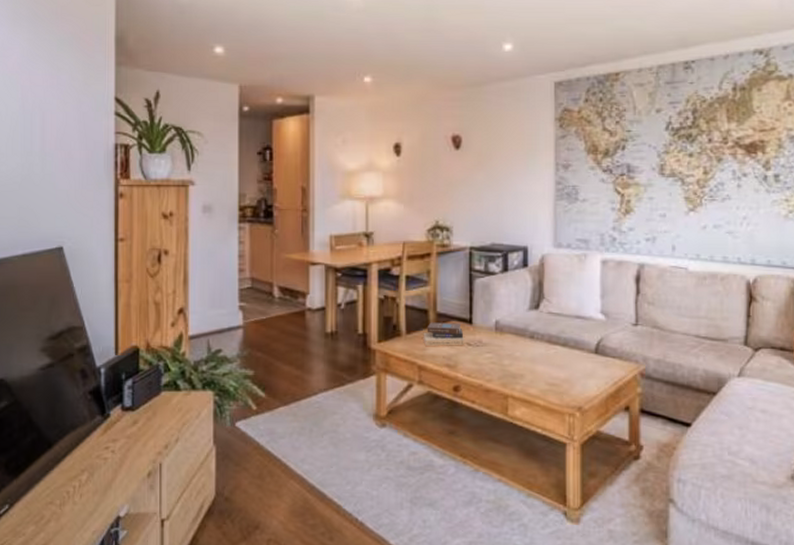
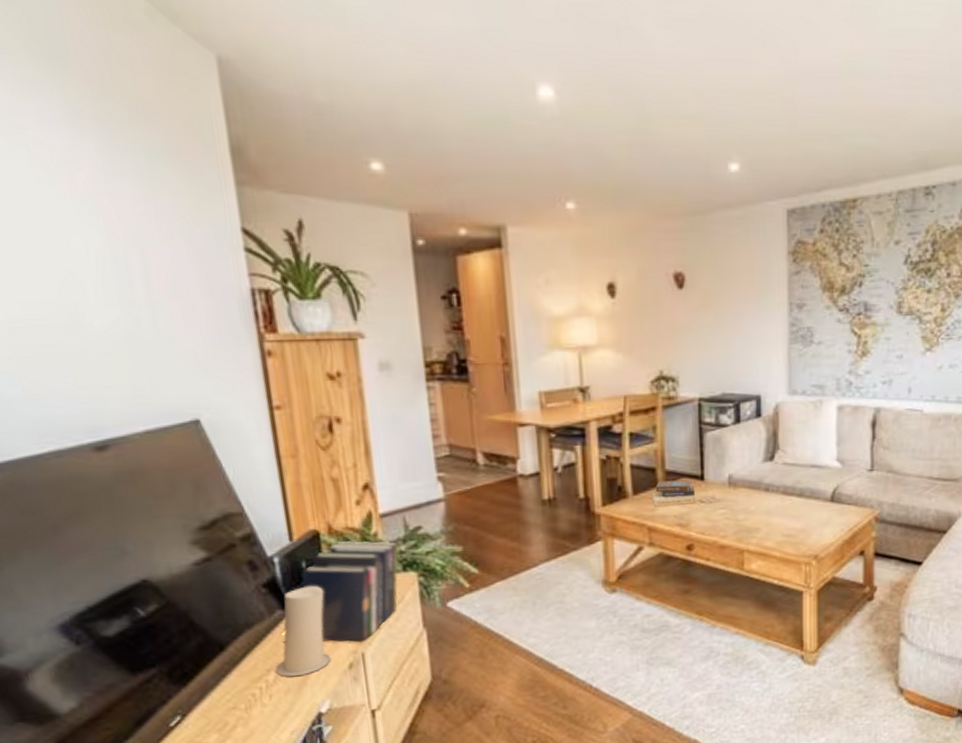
candle: none [88,396,136,479] -> present [275,585,331,677]
books: none [119,358,200,453] -> present [301,541,399,642]

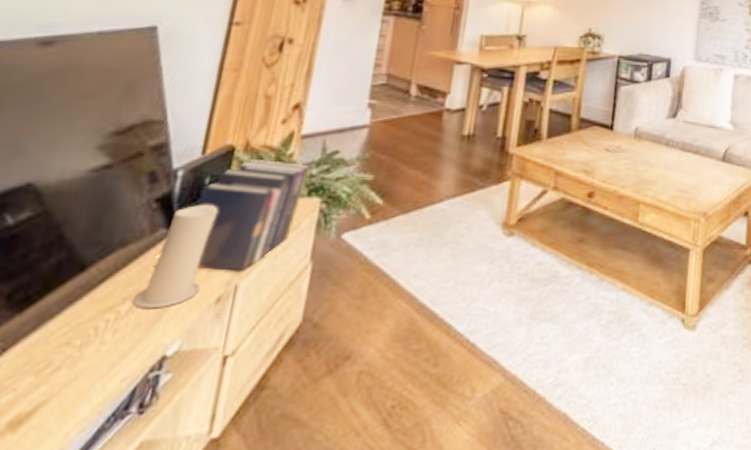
books: present [651,480,697,507] -> none [563,127,605,152]

